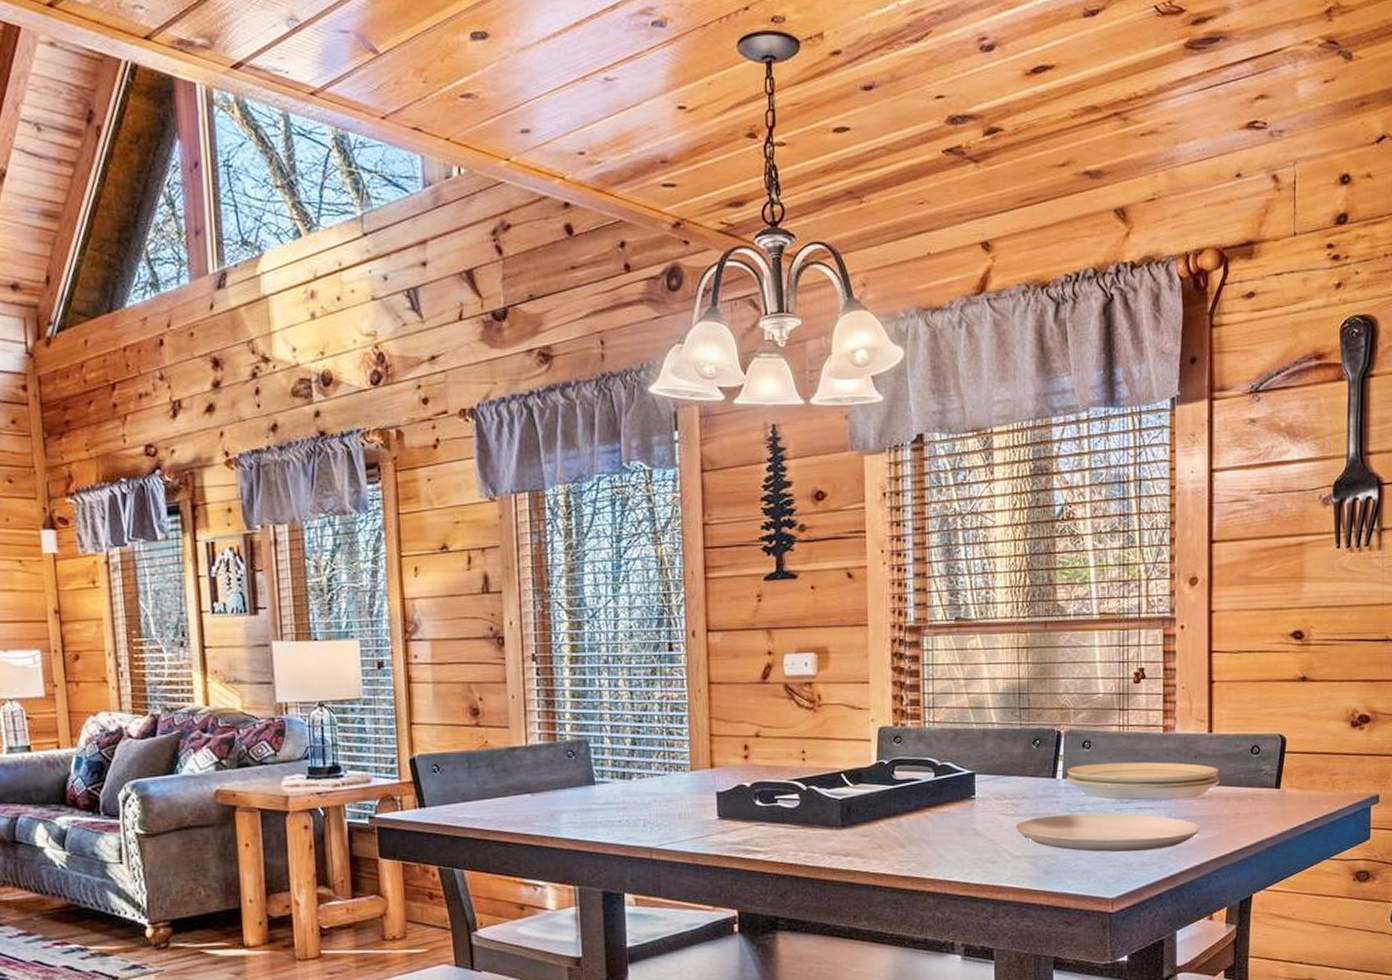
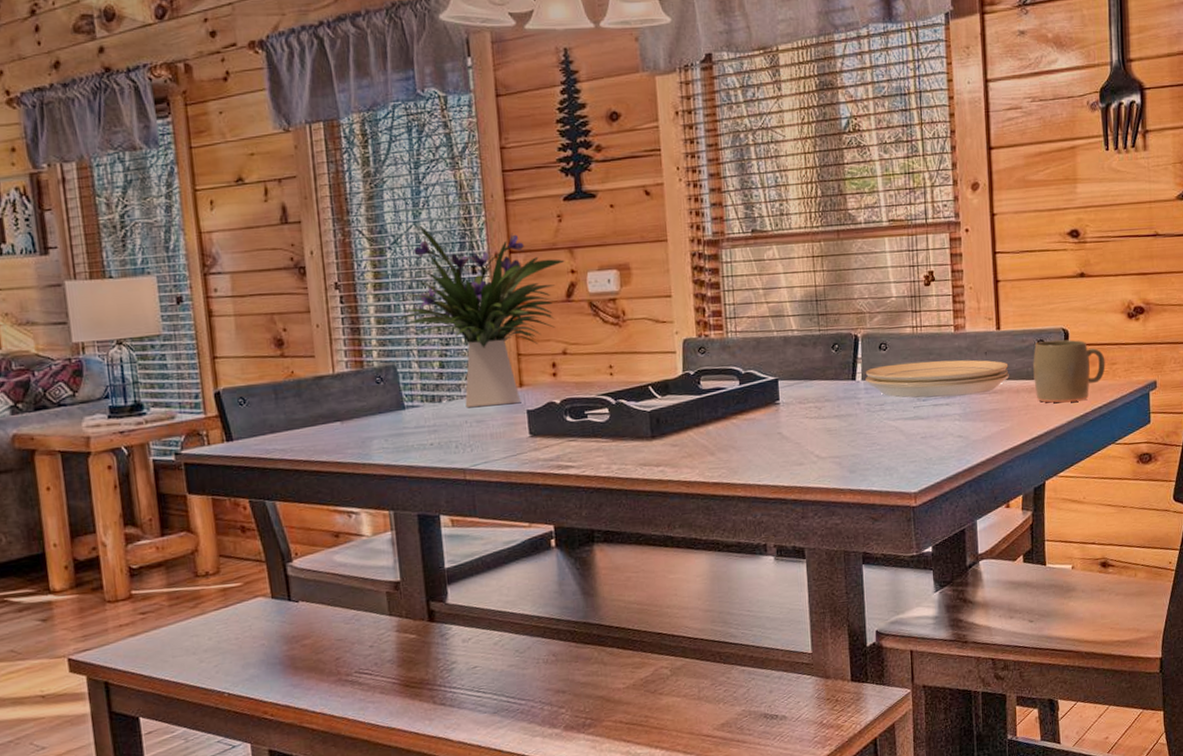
flower arrangement: none [591,601,762,786] -> present [396,226,565,407]
plate: present [1015,813,1201,852] -> none [819,411,994,449]
mug: none [1246,746,1324,813] -> present [1033,339,1106,403]

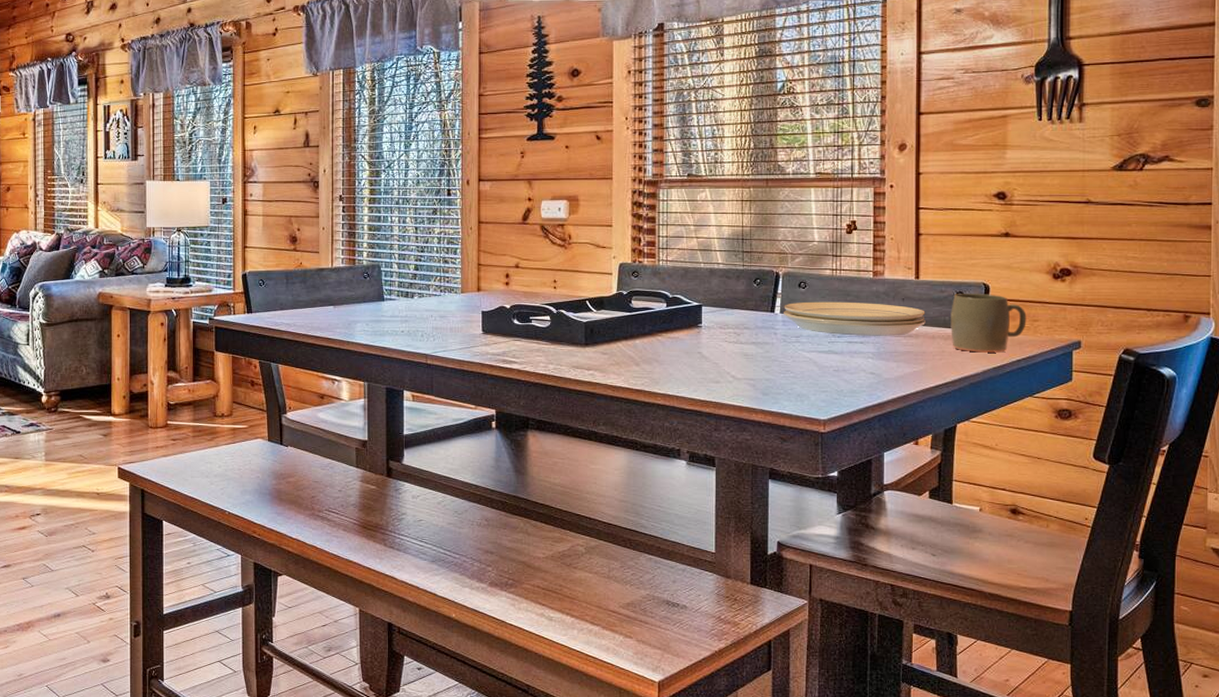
flower arrangement: present [396,226,565,407] -> none [385,155,524,305]

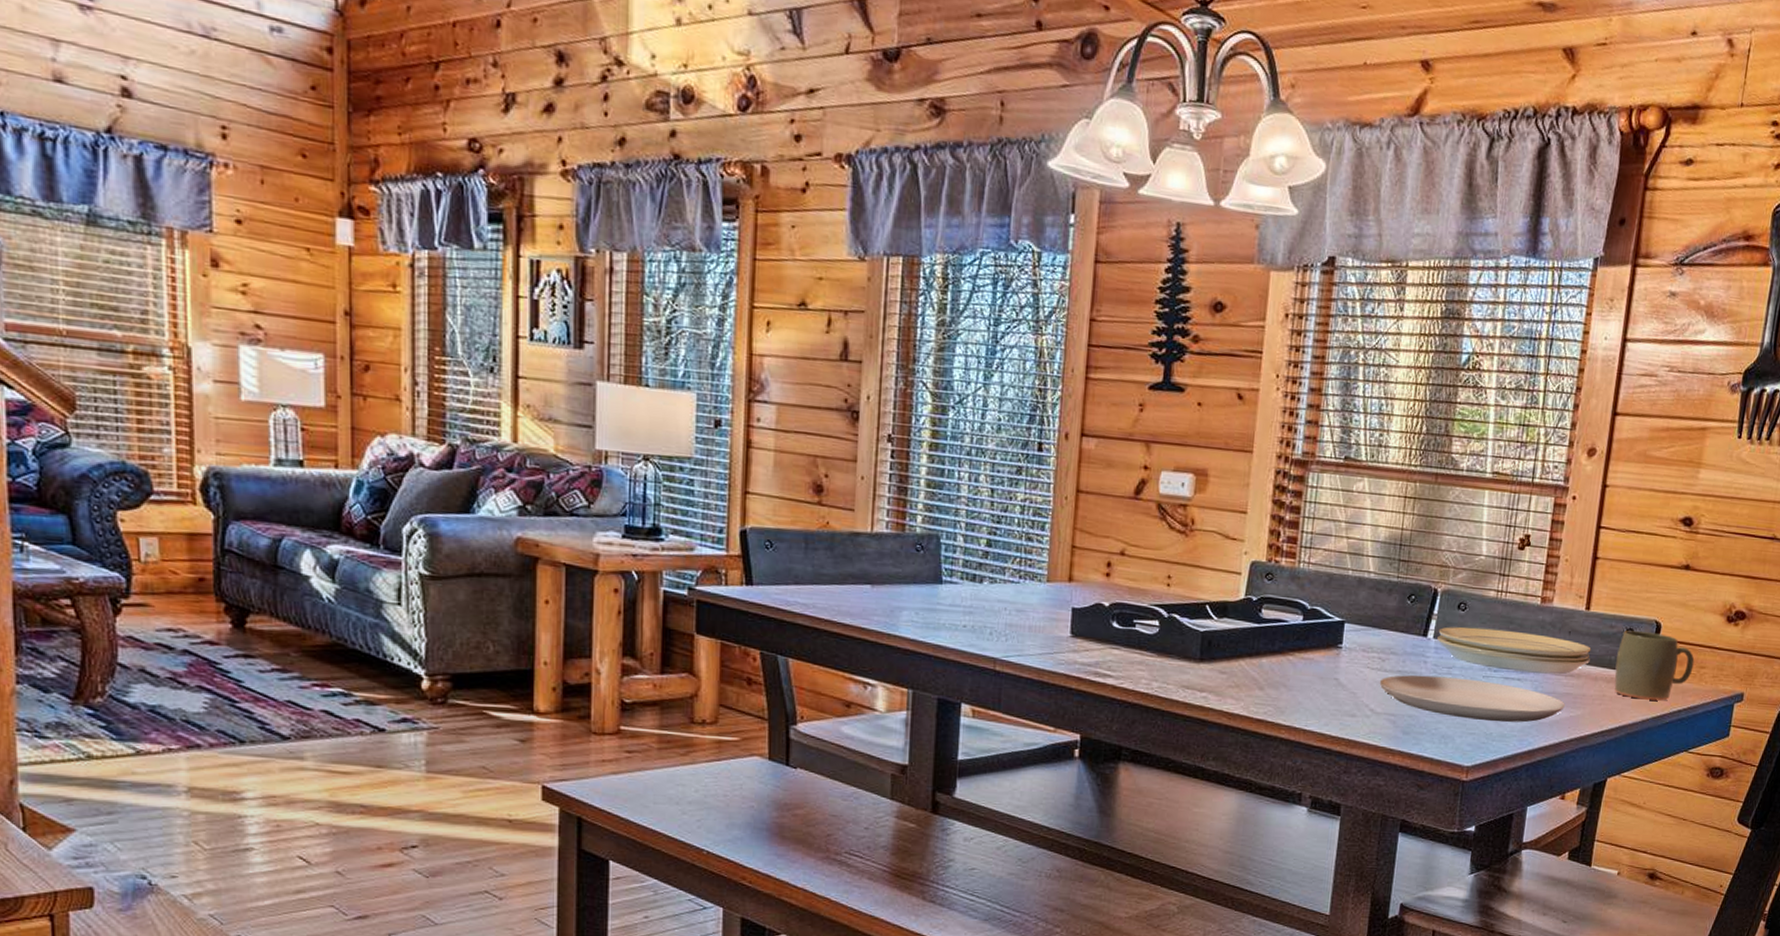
plate: none [737,344,907,380] -> present [1379,674,1565,723]

